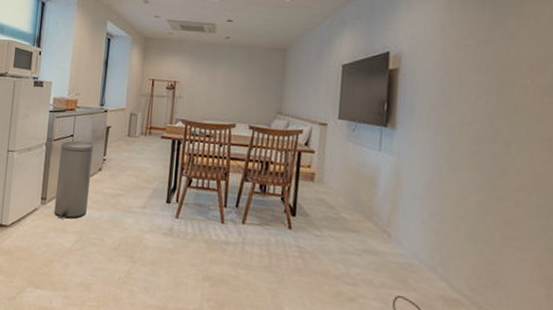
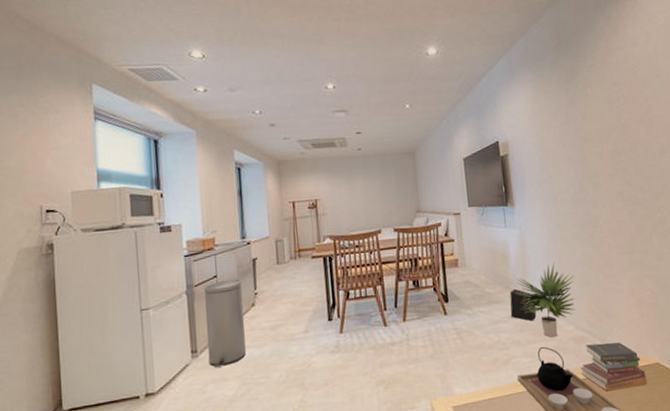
stereo: none [367,221,401,264] -> present [509,288,537,321]
plant: none [373,204,458,290] -> present [512,263,576,337]

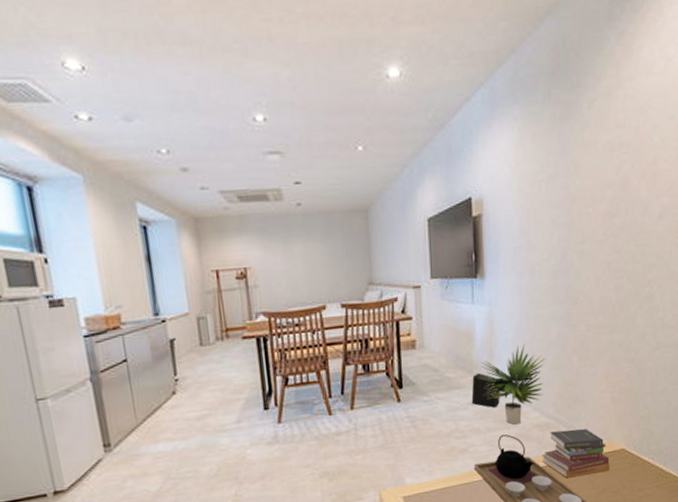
pedal bin: present [204,279,246,368] -> none [113,364,169,463]

